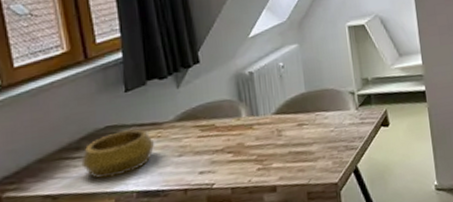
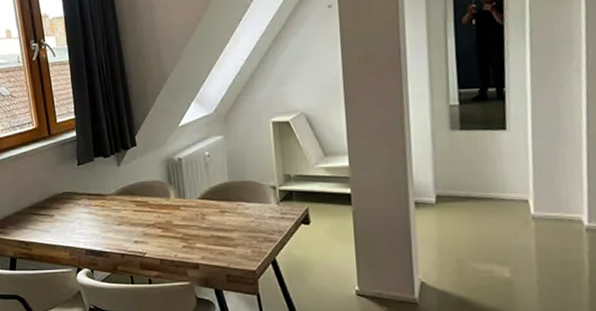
decorative bowl: present [81,129,155,179] -> none [45,197,100,235]

